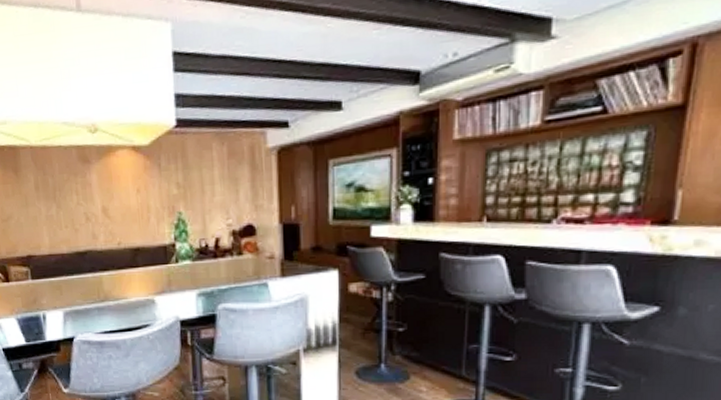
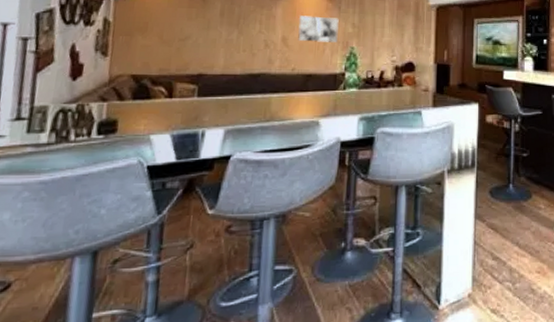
wall art: none [116,178,162,211] -> present [298,15,339,42]

